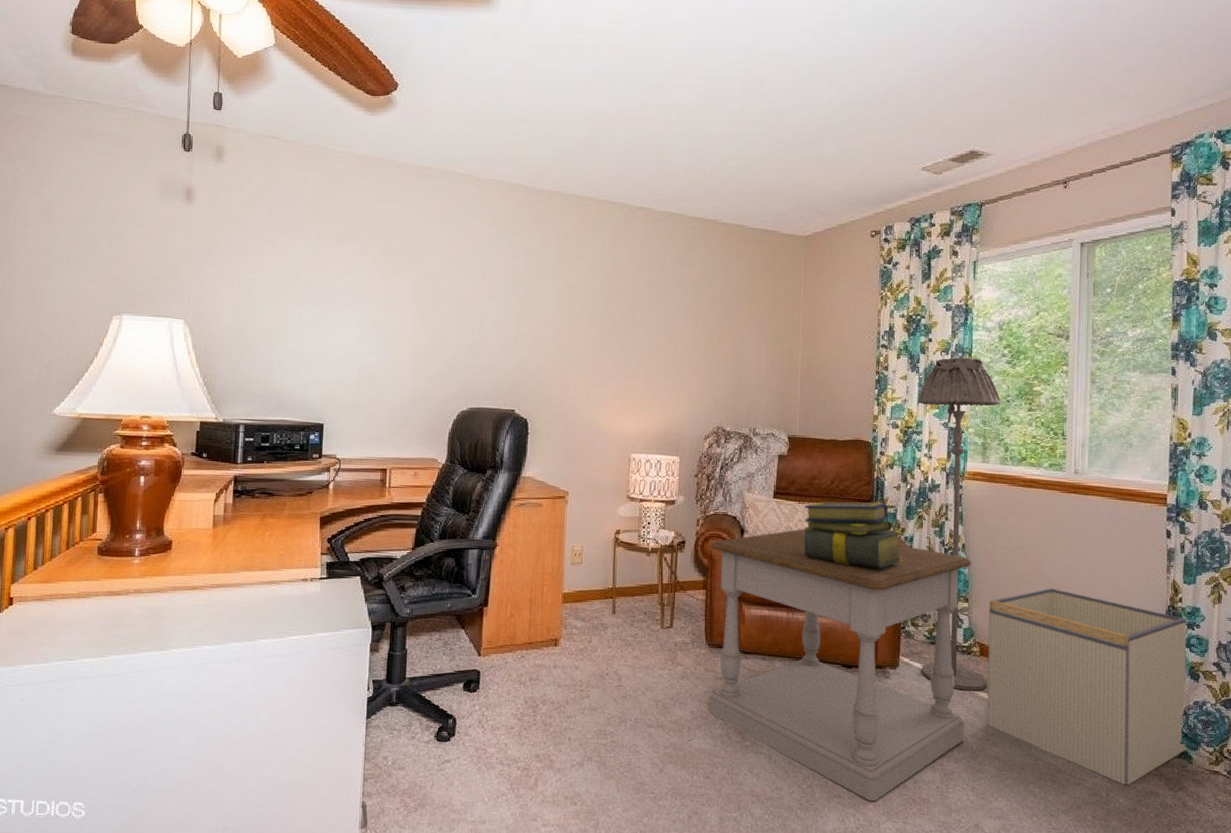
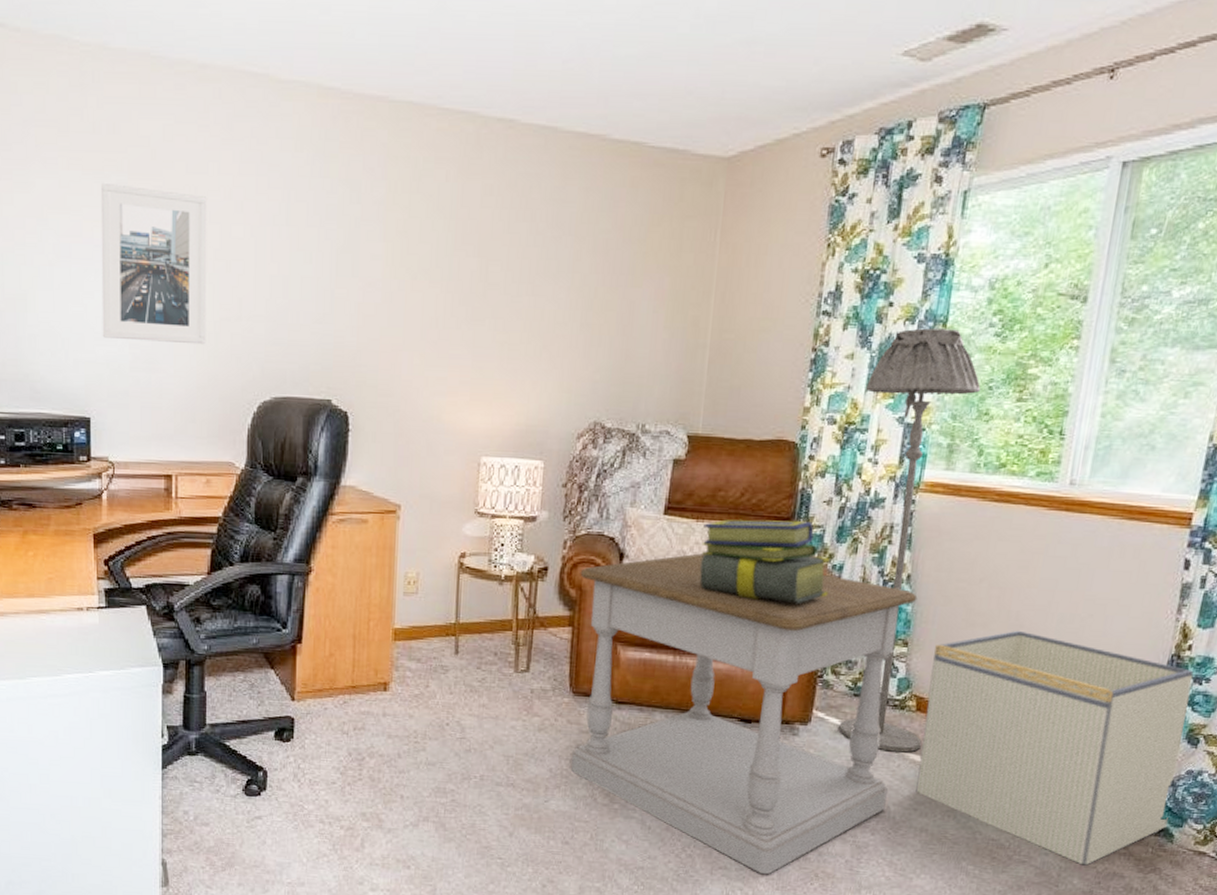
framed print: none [337,248,423,368] -> present [100,182,207,345]

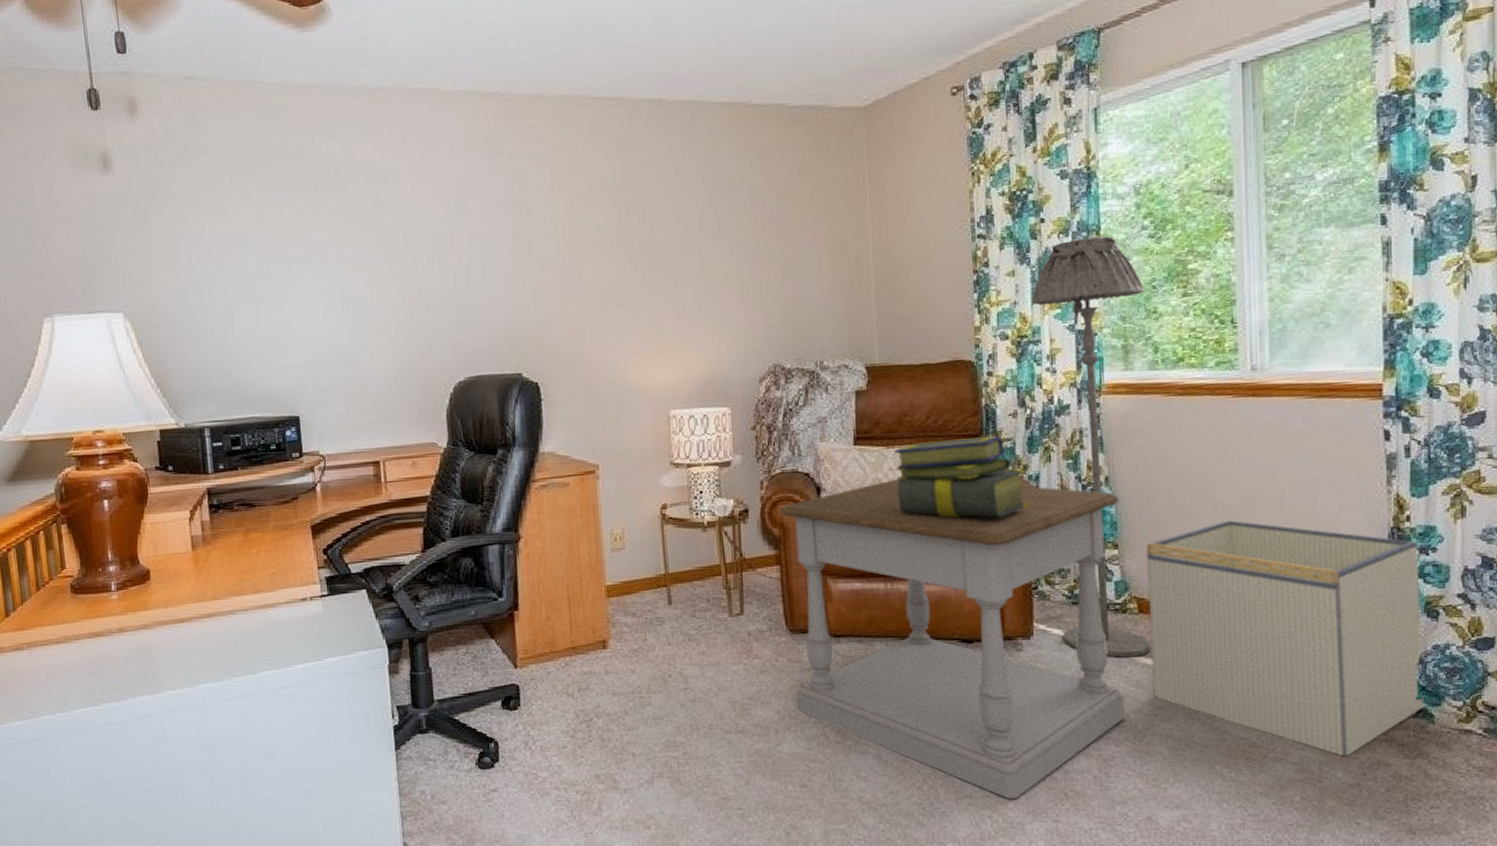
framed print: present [100,182,207,345] -> none [292,202,400,341]

